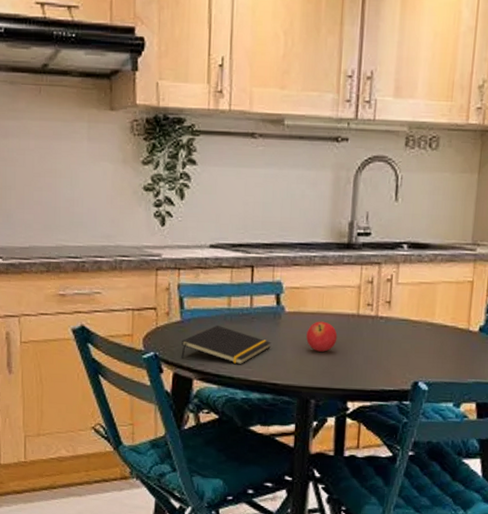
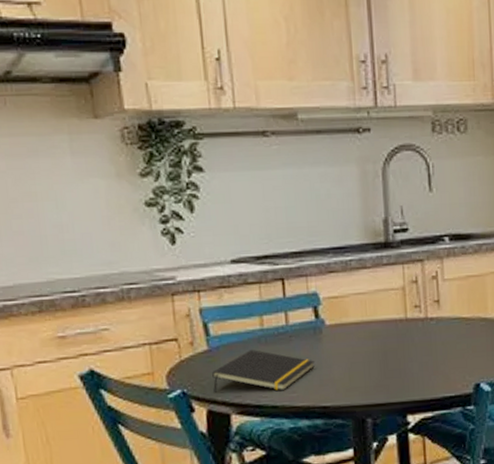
fruit: present [306,321,338,352] -> none [353,330,387,365]

